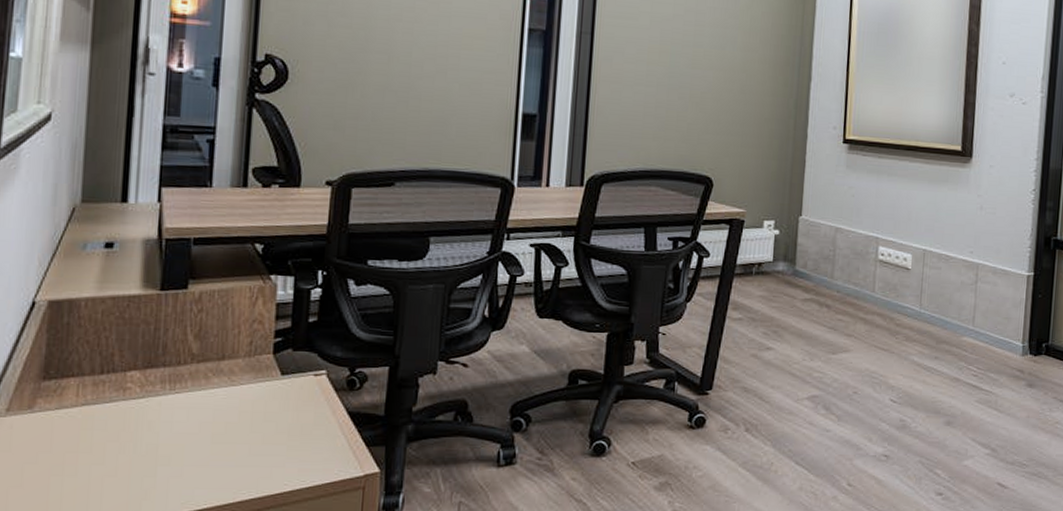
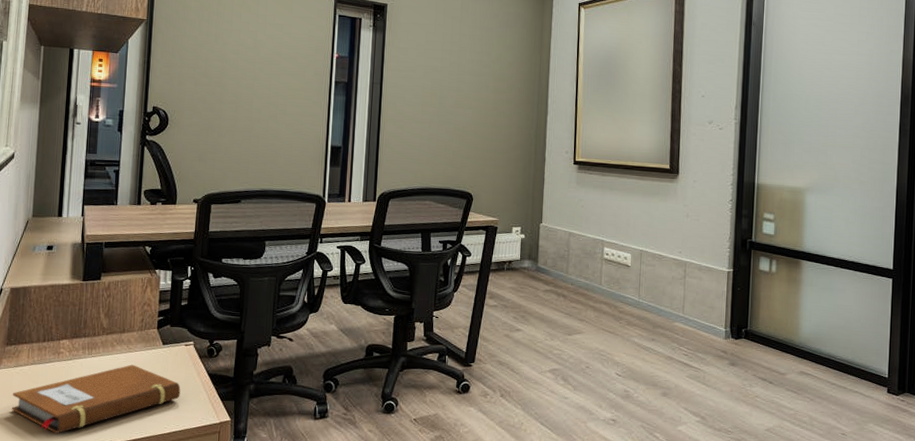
notebook: none [51,402,308,498] -> present [11,364,181,434]

